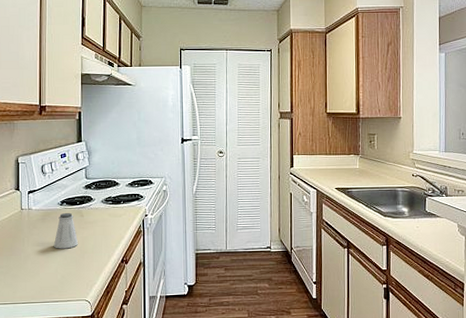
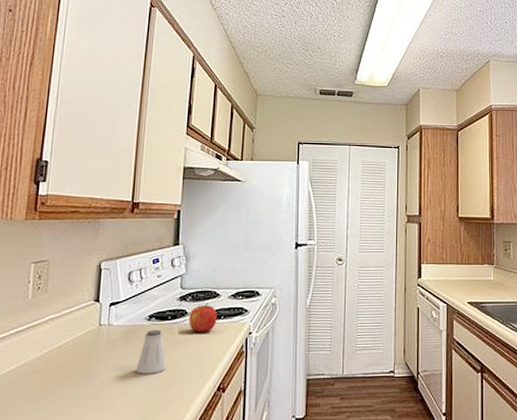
apple: none [94,190,117,216] -> present [188,303,217,333]

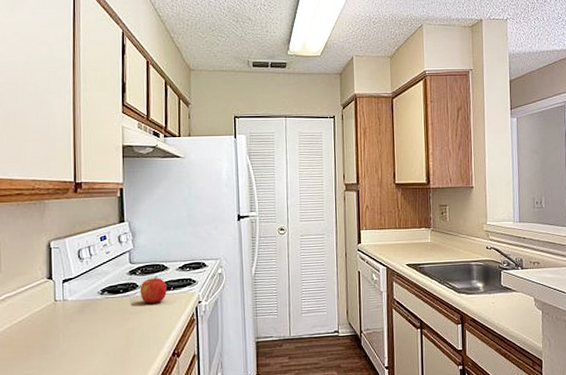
saltshaker: present [135,329,167,374] -> none [93,302,123,344]

